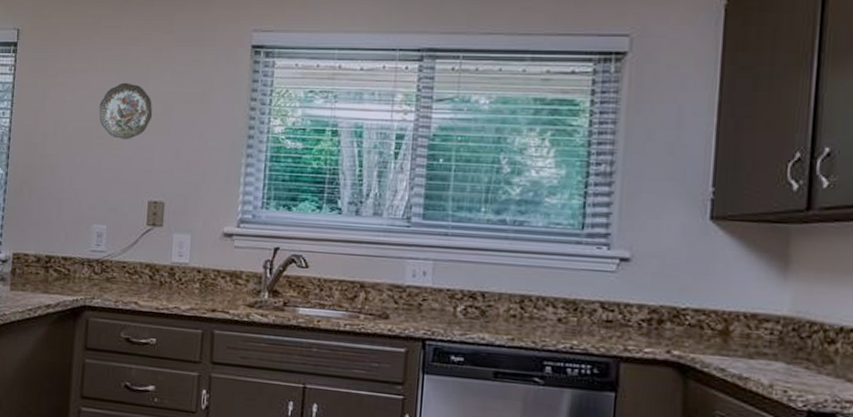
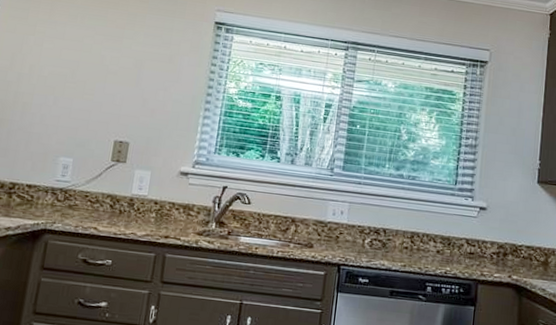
decorative plate: present [98,82,153,139] -> none [74,38,125,87]

